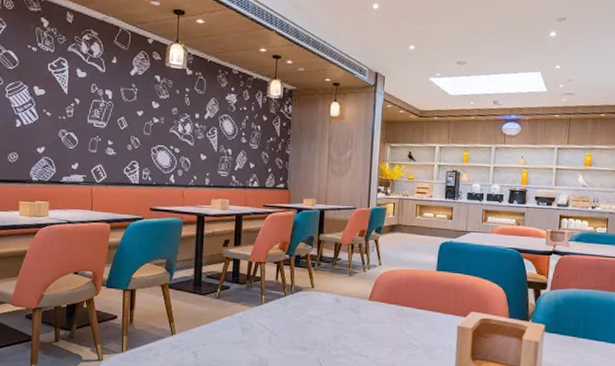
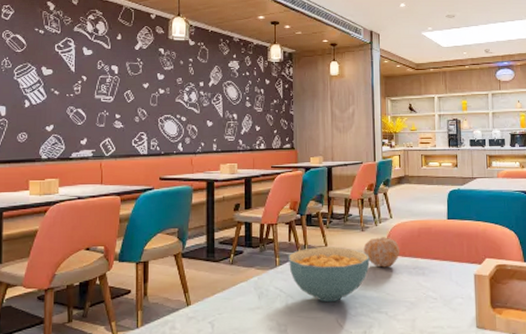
cereal bowl: none [274,288,355,343] -> present [288,247,370,303]
fruit: none [349,283,386,313] -> present [363,237,400,268]

